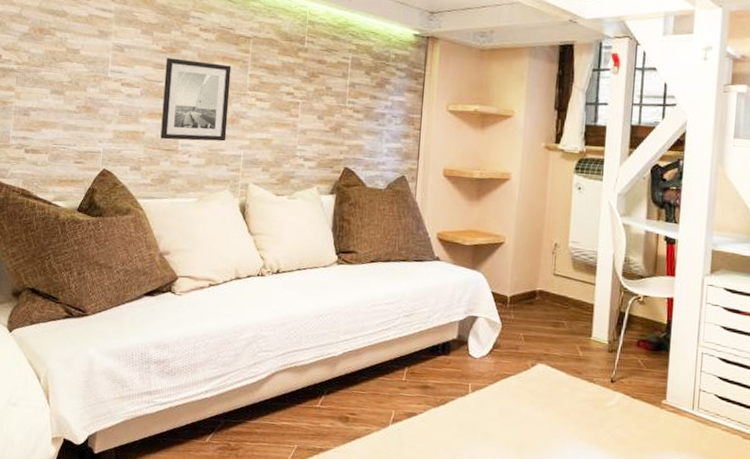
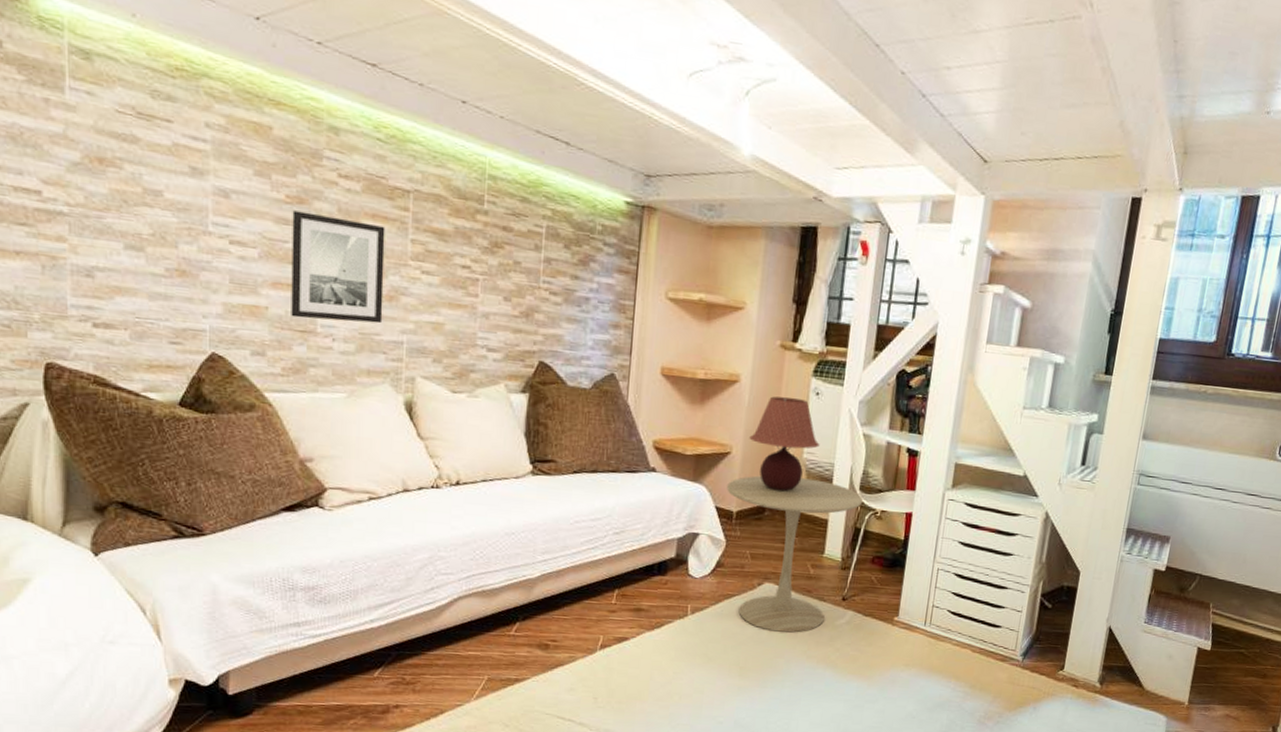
side table: none [501,263,626,414] -> present [727,475,864,633]
table lamp: none [520,192,583,278] -> present [749,396,820,492]

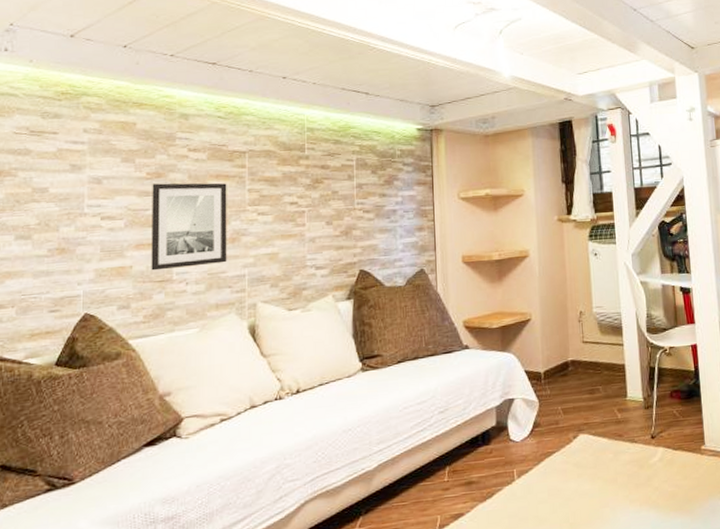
side table: present [727,475,864,633] -> none [532,329,652,482]
table lamp: present [749,396,820,492] -> none [544,261,606,346]

